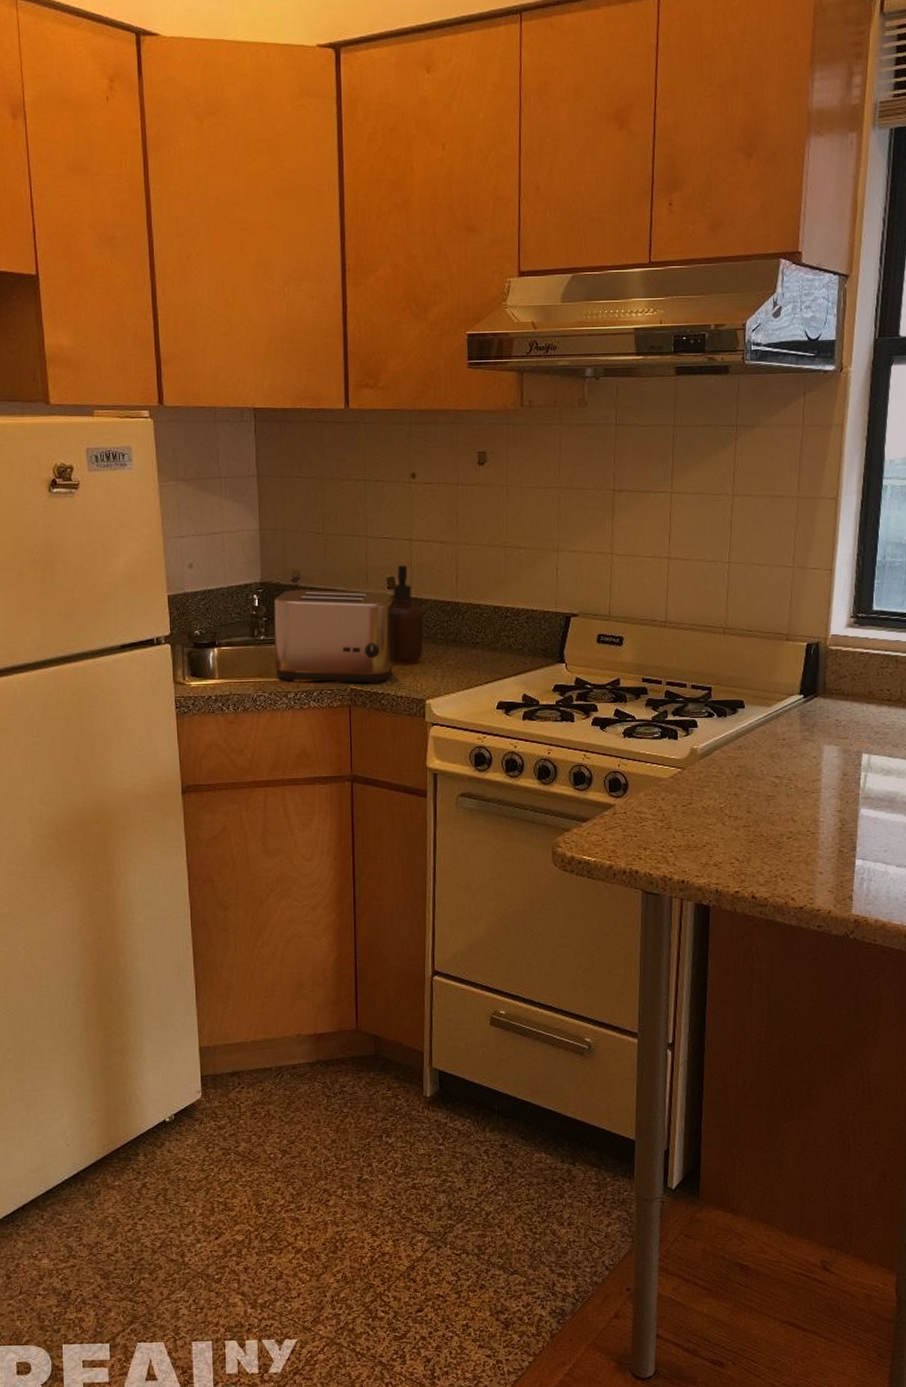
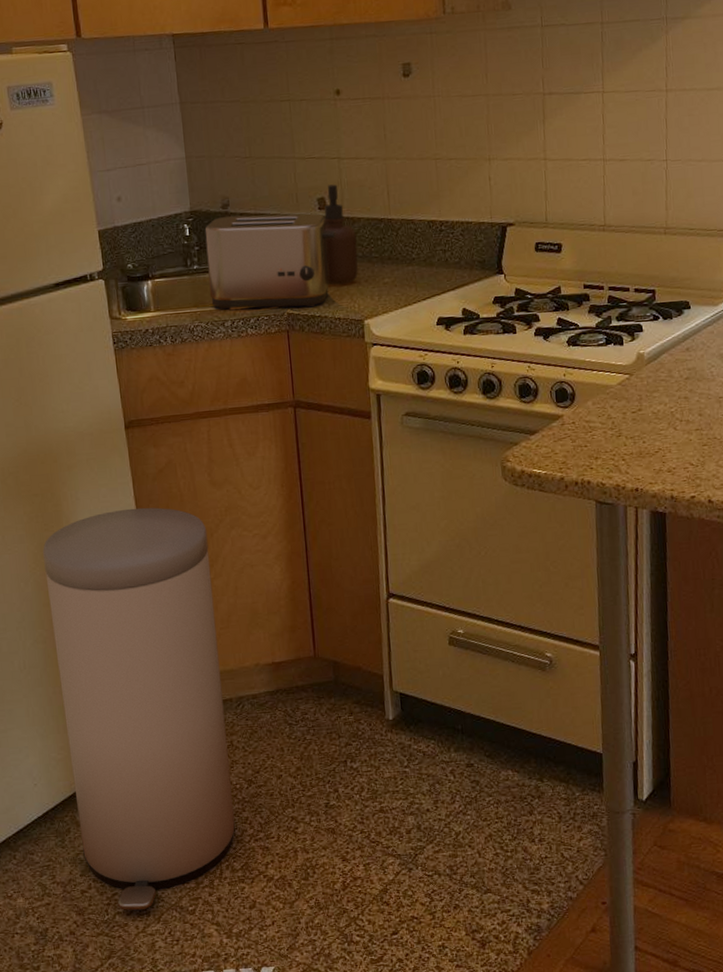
pedal bin: none [90,872,268,1276] -> present [42,507,236,910]

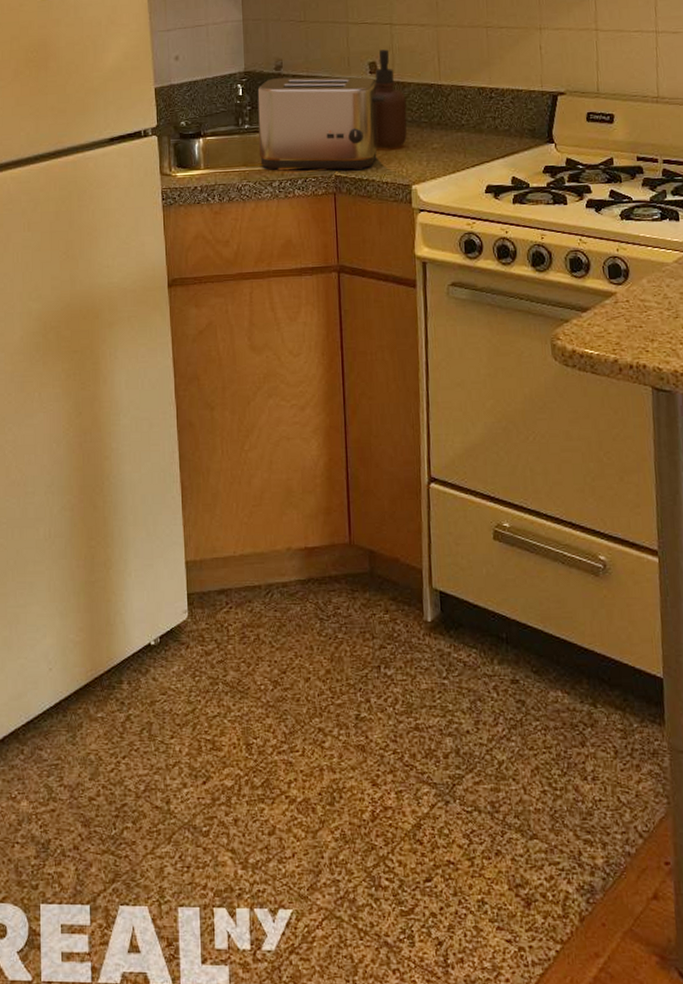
pedal bin: present [42,507,236,910] -> none [77,370,258,826]

